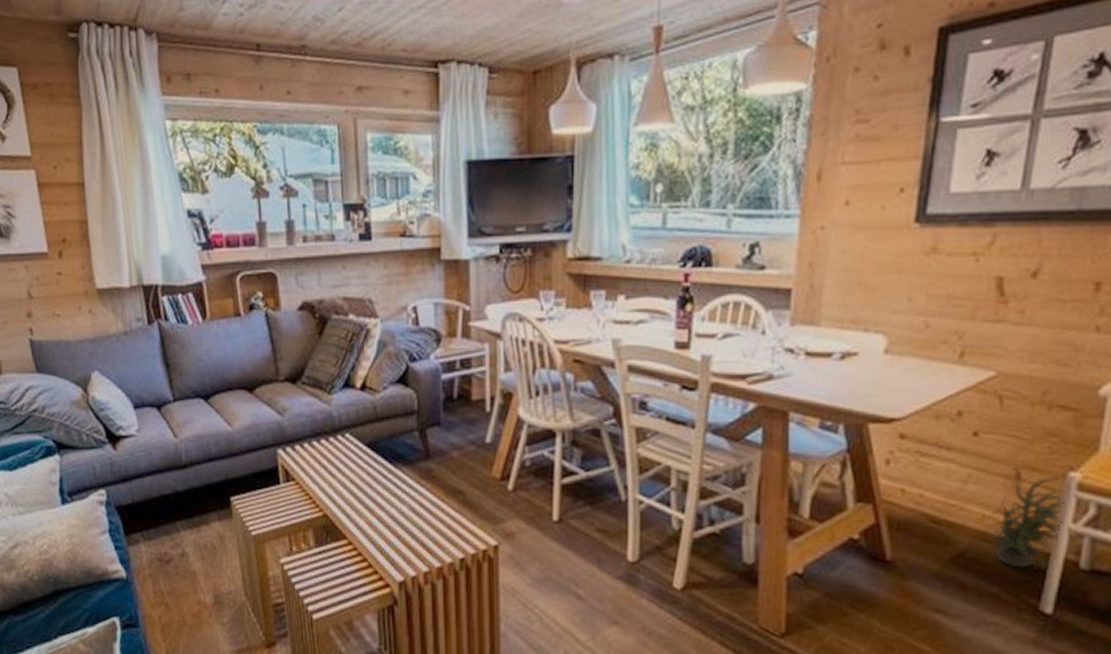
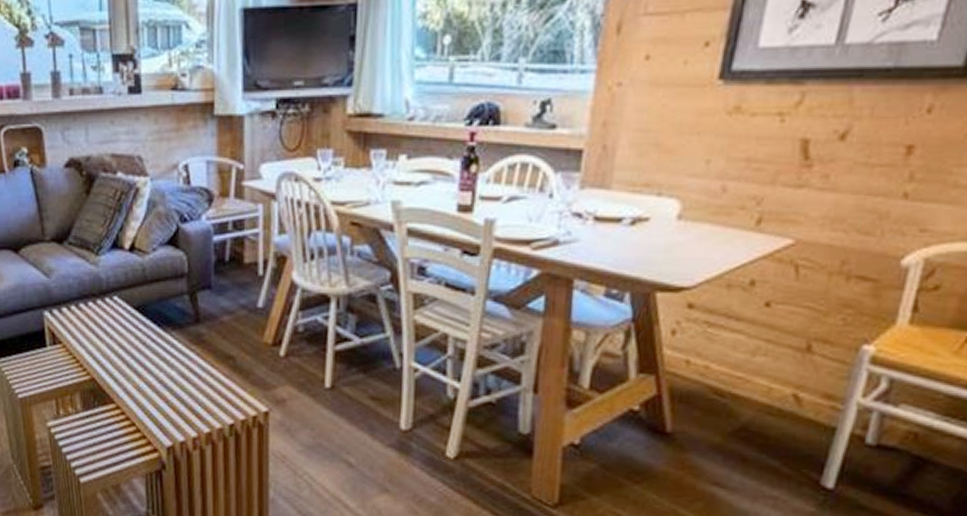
potted plant: present [983,467,1077,569] -> none [769,340,867,443]

